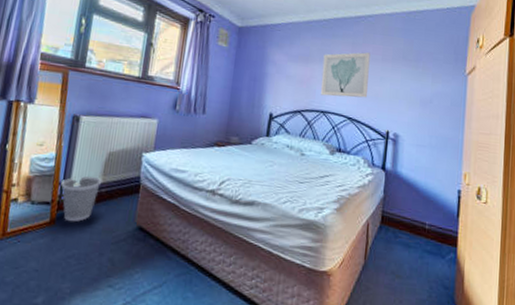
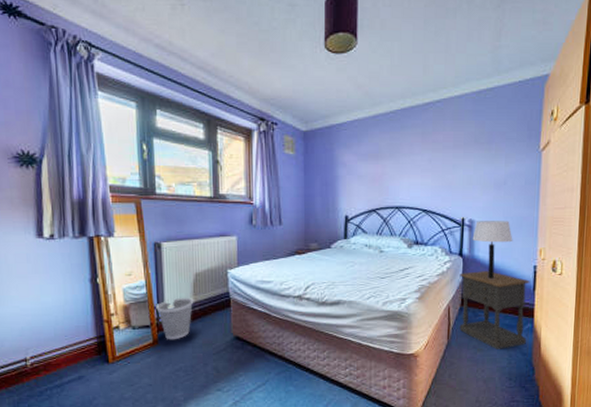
wall art: present [320,52,370,98] -> none [393,141,442,191]
nightstand: none [377,188,454,279] -> present [459,271,530,349]
table lamp: none [396,136,437,198] -> present [472,221,513,279]

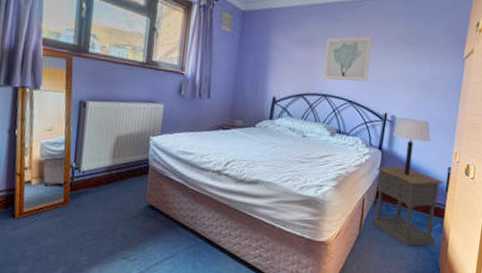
wastebasket: present [156,297,194,340] -> none [72,158,112,202]
wall art: none [393,141,442,191] -> present [323,36,372,82]

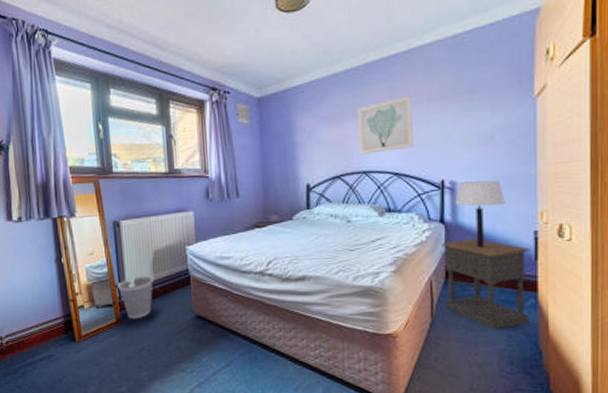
wastebasket: none [72,158,112,202] -> present [117,275,154,319]

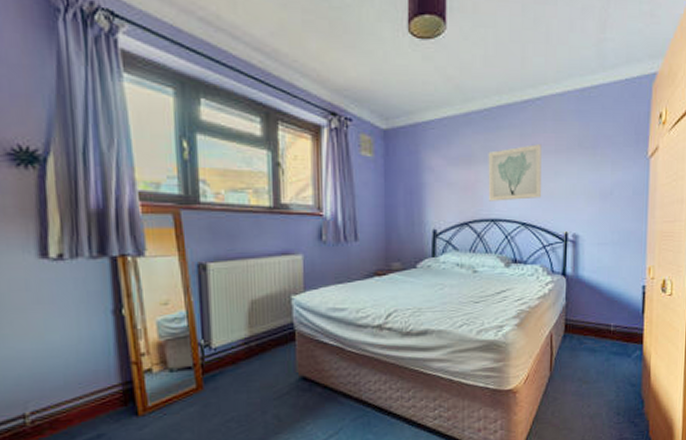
wastebasket: present [117,275,154,319] -> none [200,330,249,384]
nightstand: present [442,239,531,329] -> none [563,292,639,381]
table lamp: present [455,180,506,248] -> none [576,235,620,301]

